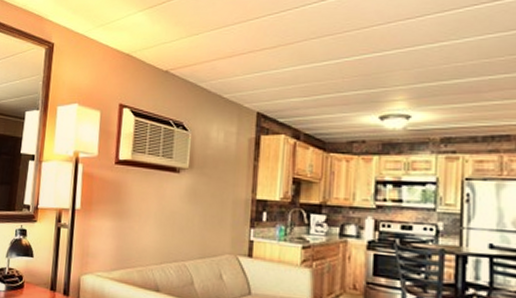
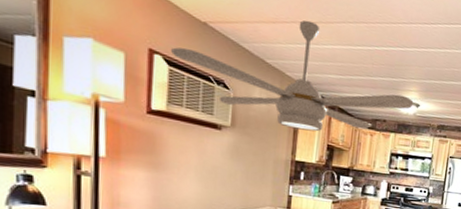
ceiling fan: none [136,47,402,164] -> present [170,20,414,132]

